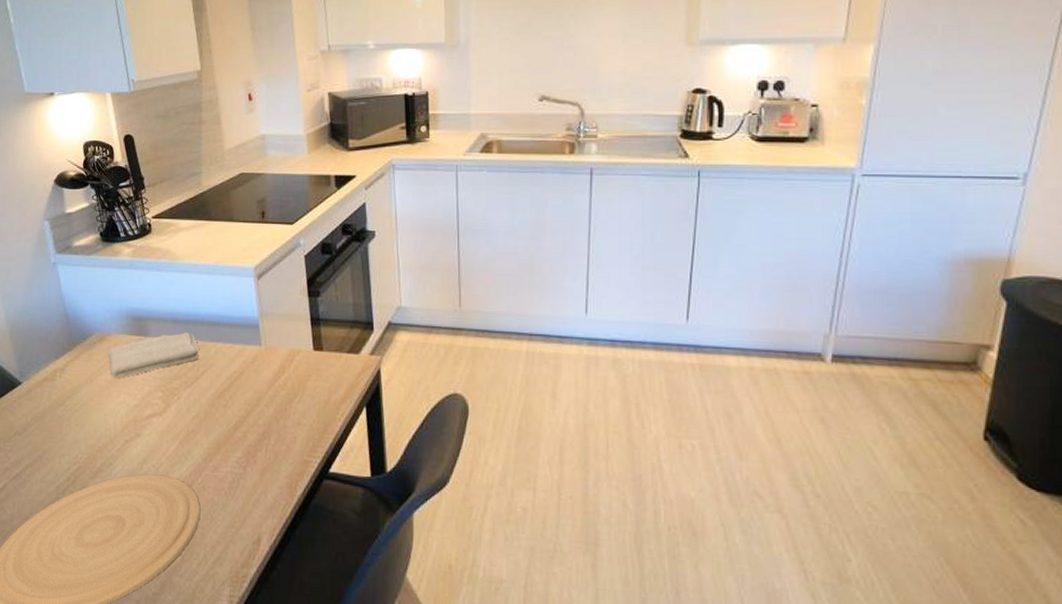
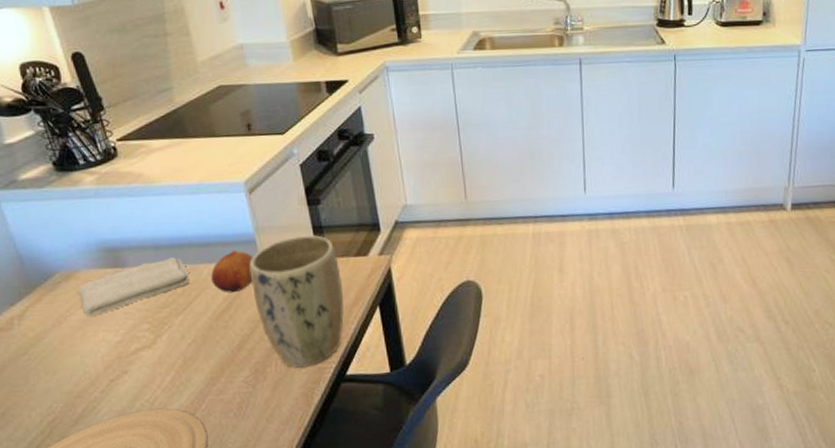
fruit: none [217,332,256,374] -> present [211,250,253,293]
plant pot: none [251,325,334,459] -> present [249,234,345,369]

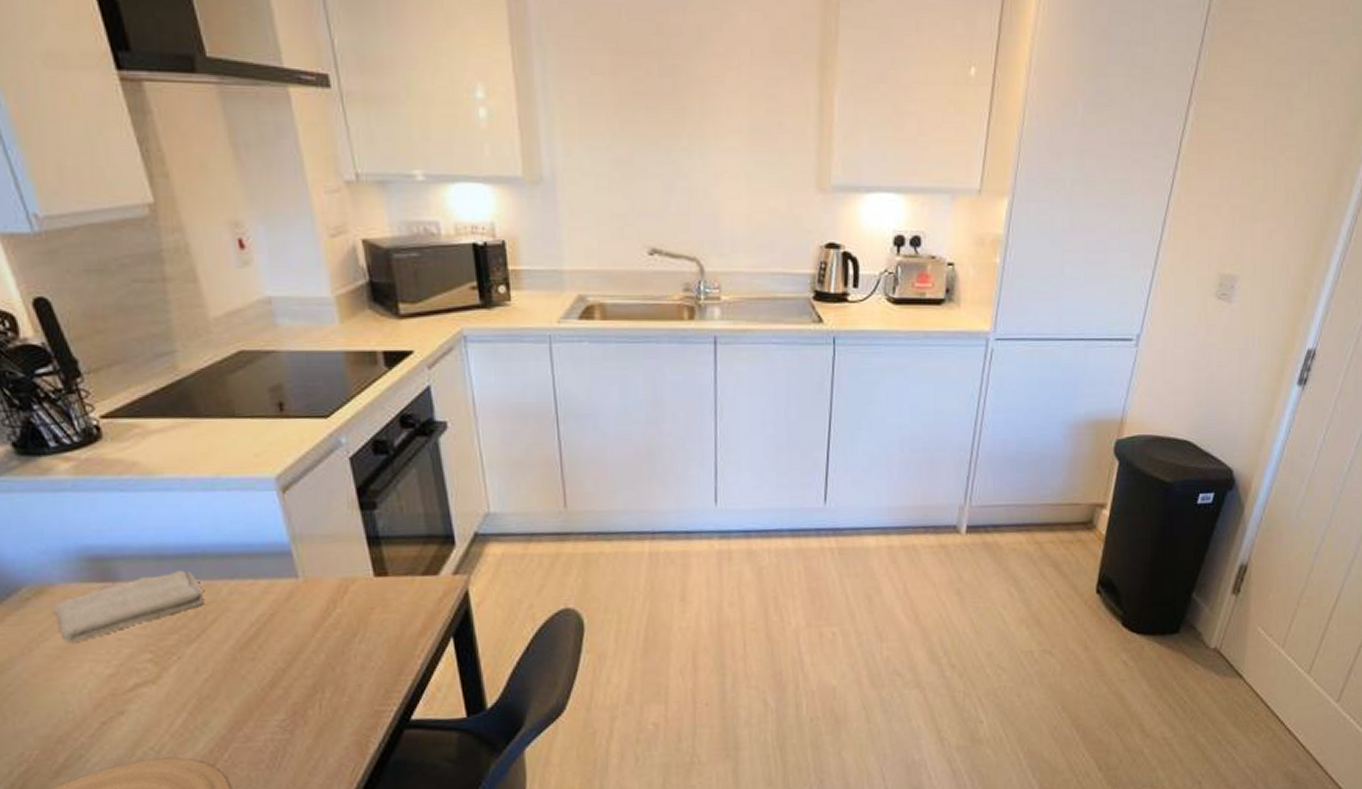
fruit: present [211,250,253,293] -> none [233,563,289,617]
plant pot: present [249,234,345,369] -> none [284,546,409,712]

